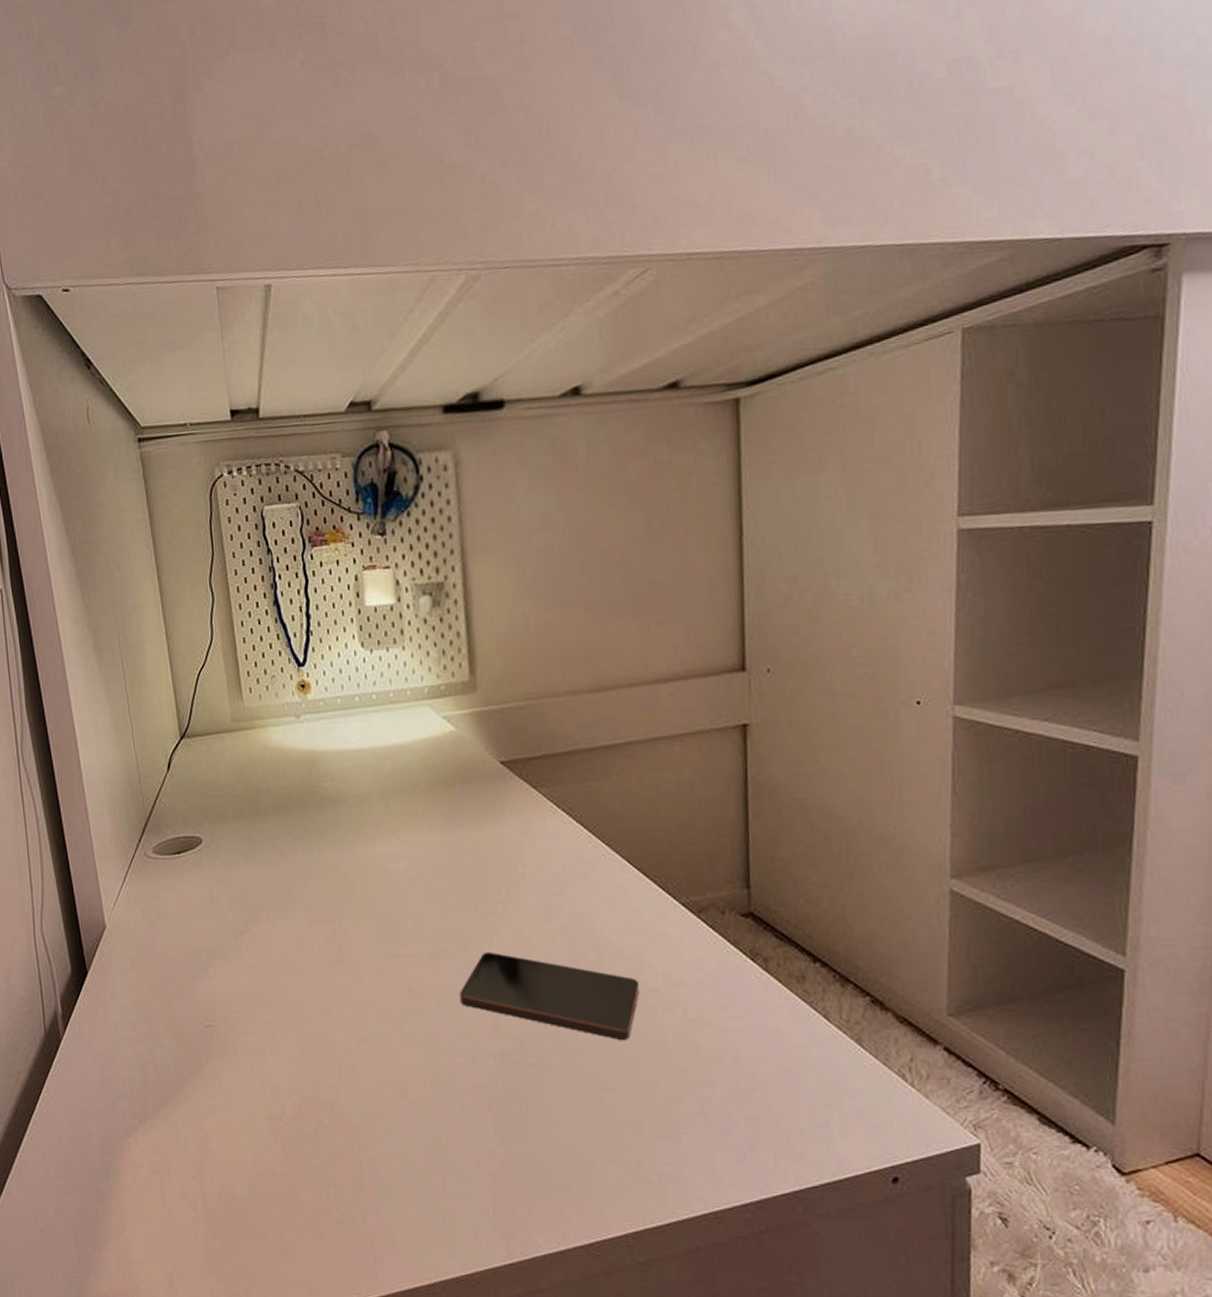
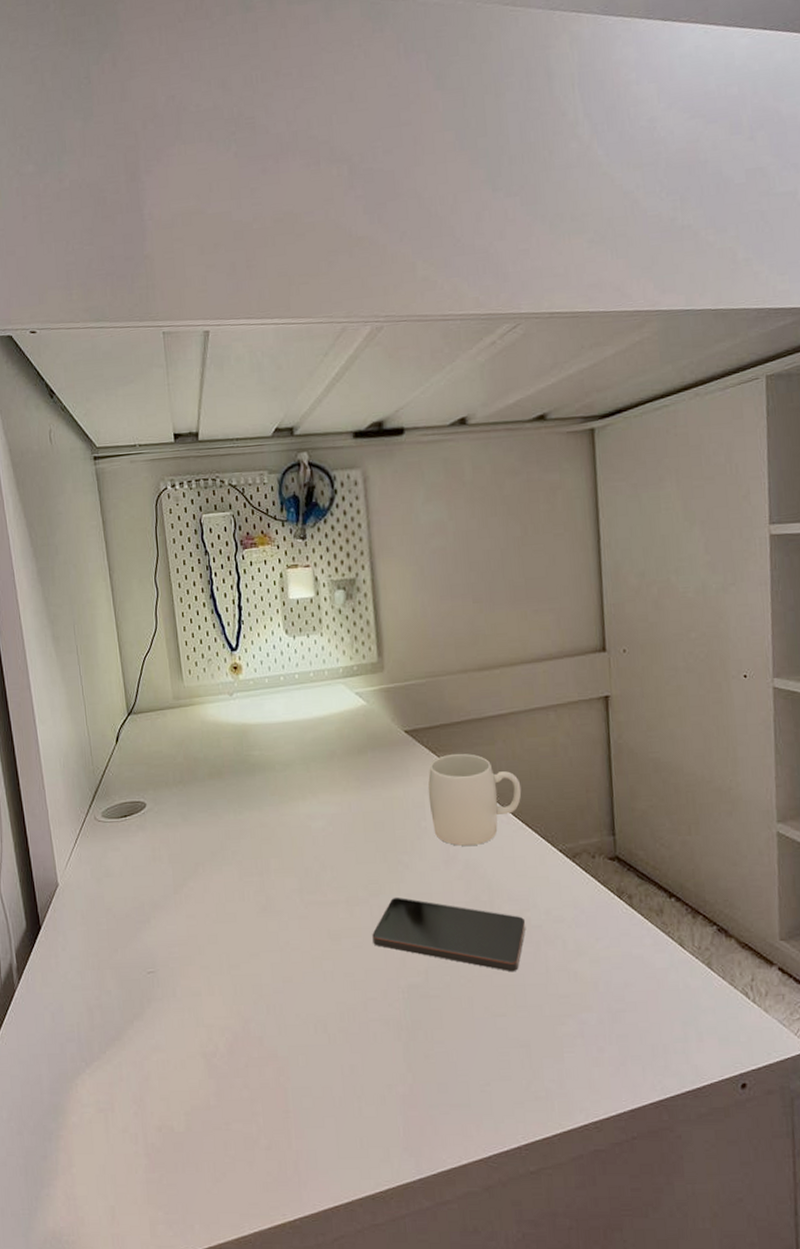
mug: none [526,788,639,896] -> present [427,753,522,846]

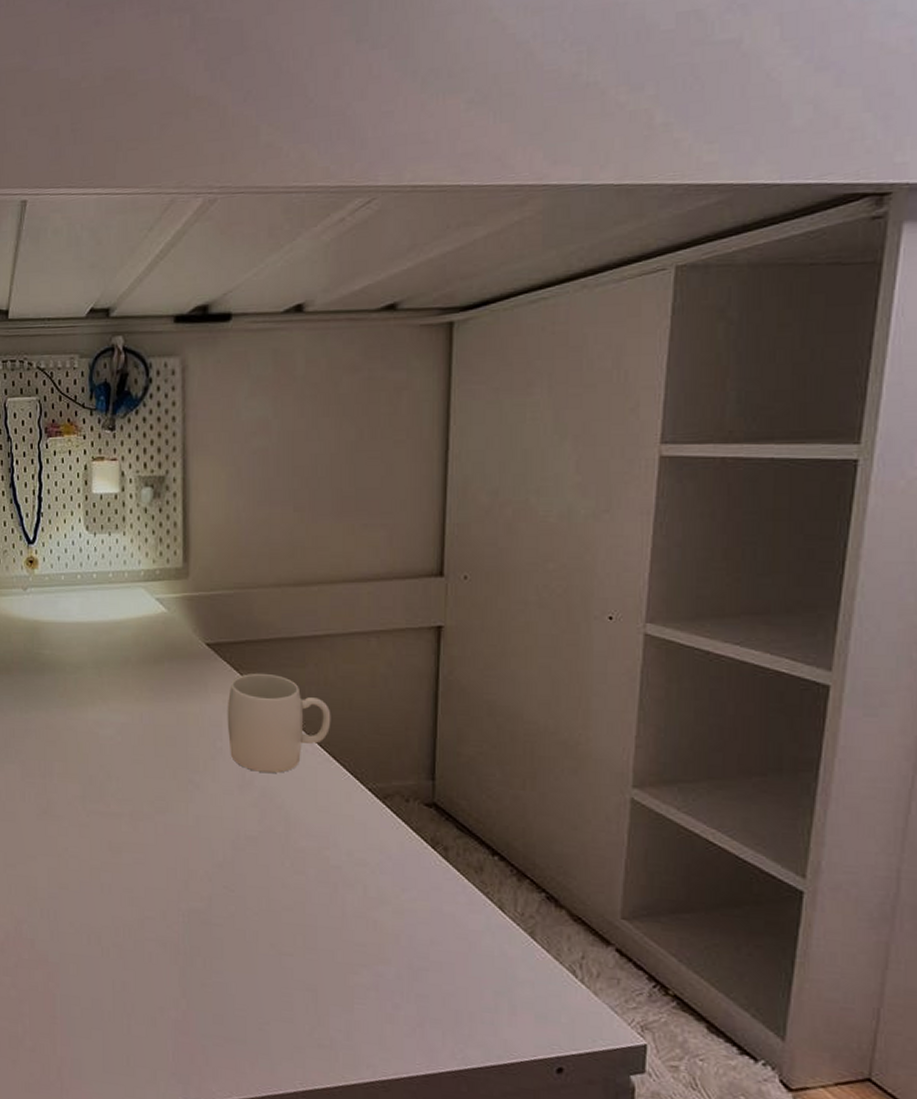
phone: present [372,897,526,972] -> none [155,816,324,912]

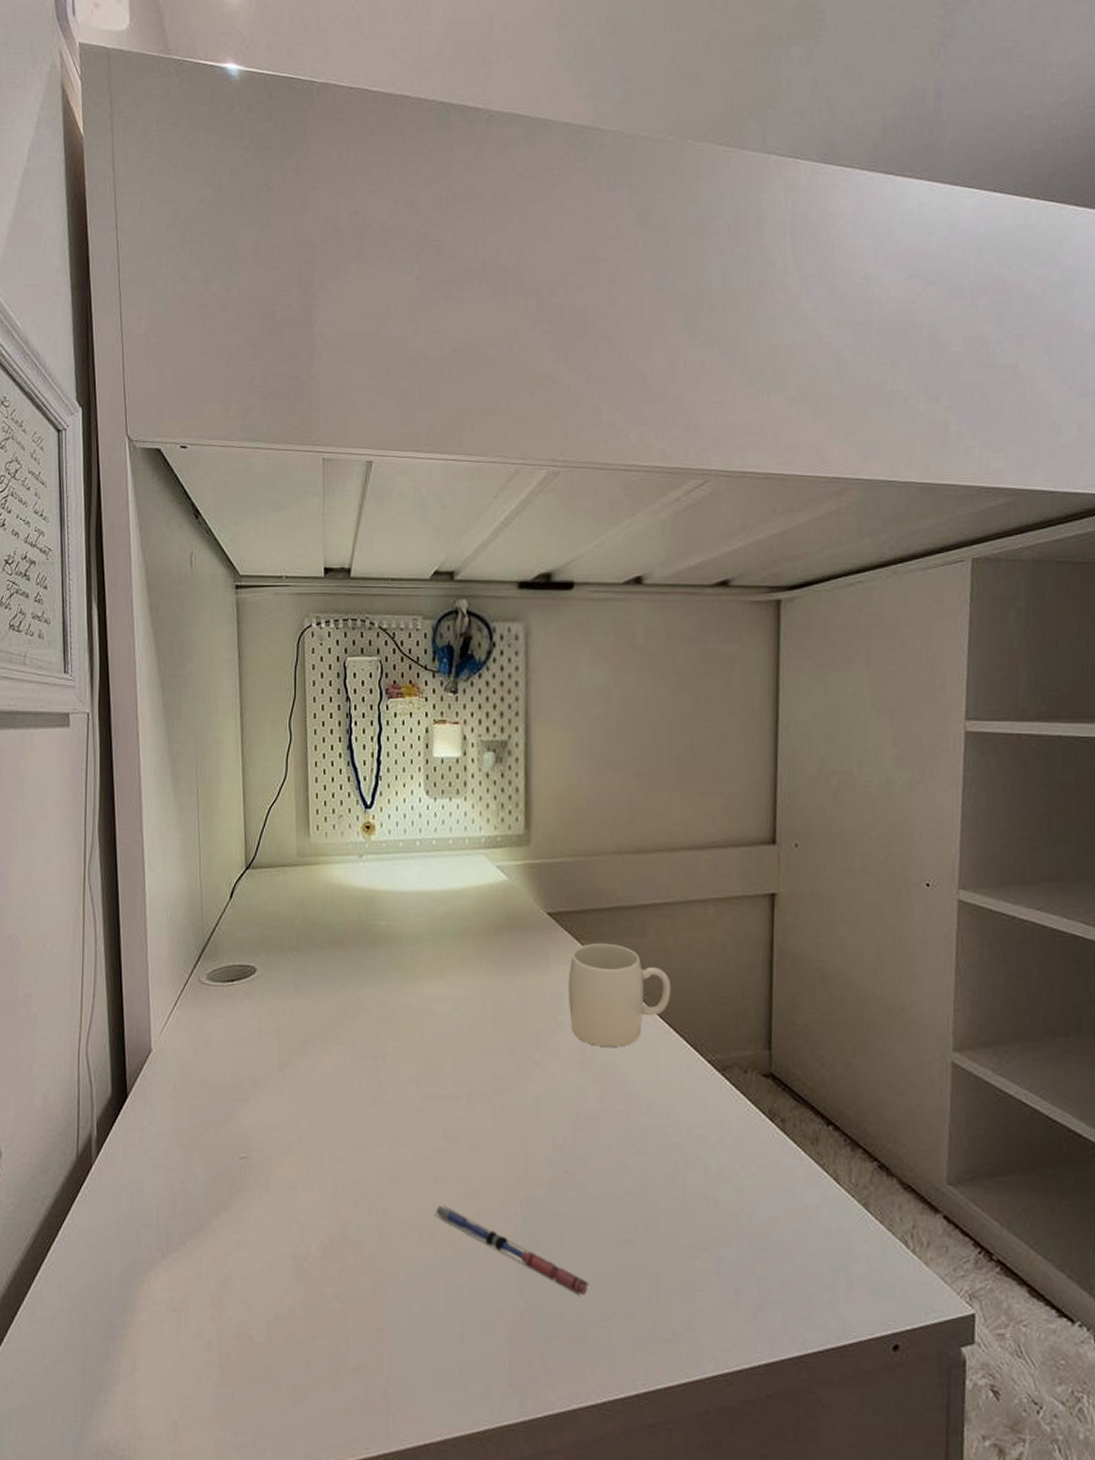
pen: none [101,911,248,1002] -> present [434,1205,589,1298]

